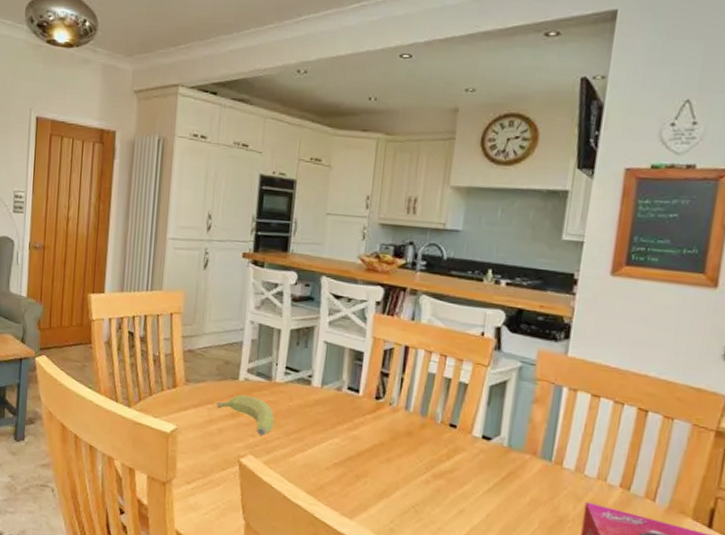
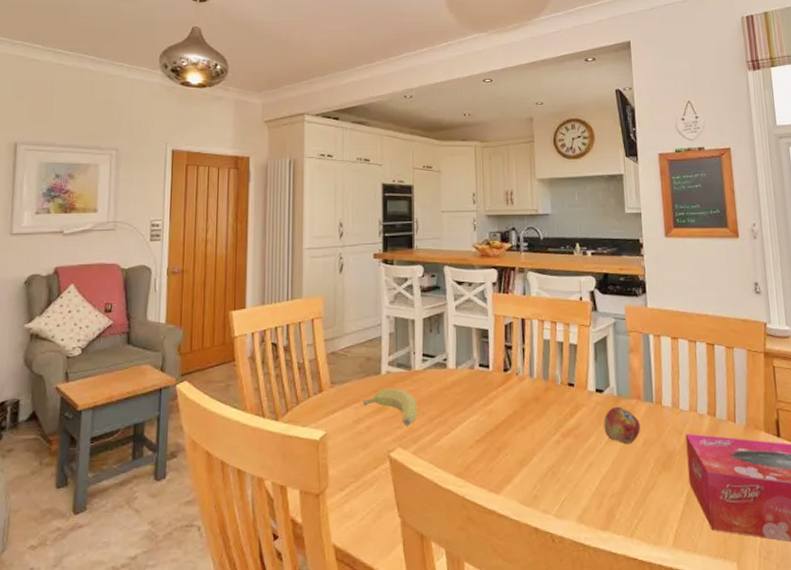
fruit: none [484,457,530,501] -> present [603,406,640,445]

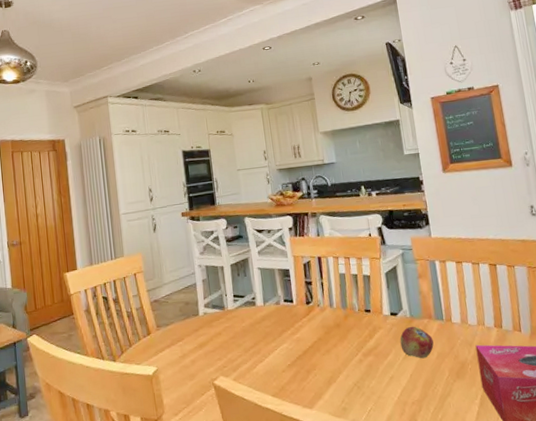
banana: present [363,388,418,426] -> none [186,326,235,357]

